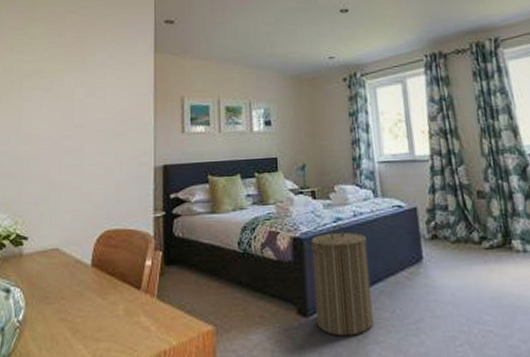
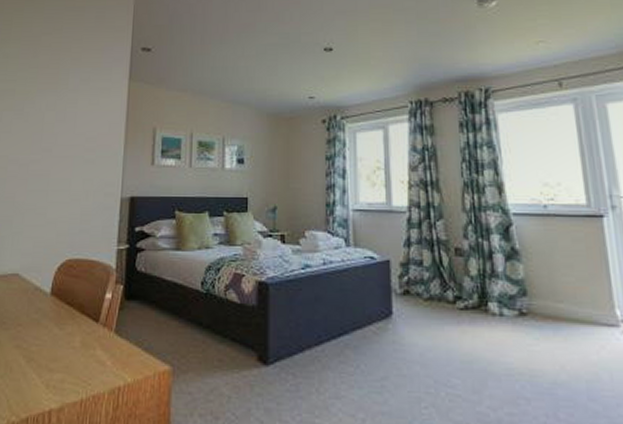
laundry hamper: present [311,224,374,337] -> none [277,271,336,388]

